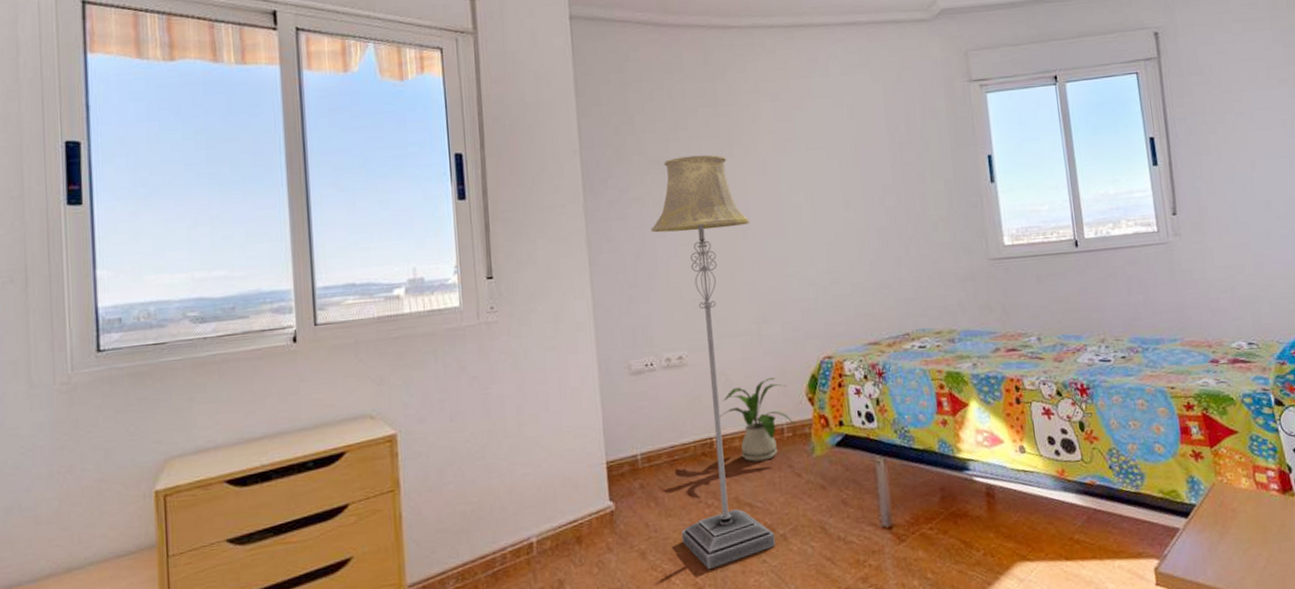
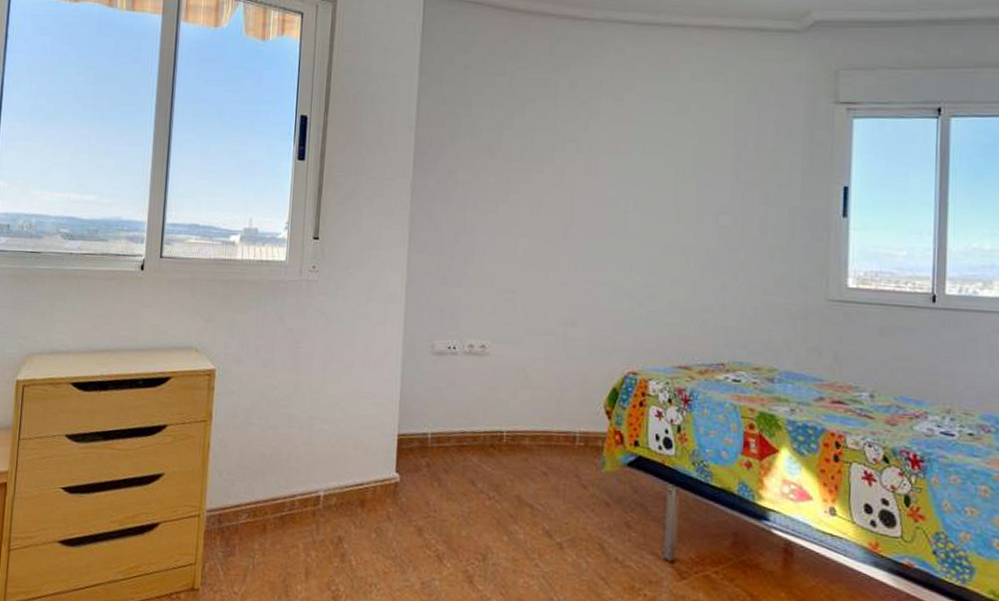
floor lamp: present [651,154,775,570] -> none [459,145,573,561]
house plant: present [720,377,796,462] -> none [514,382,590,465]

